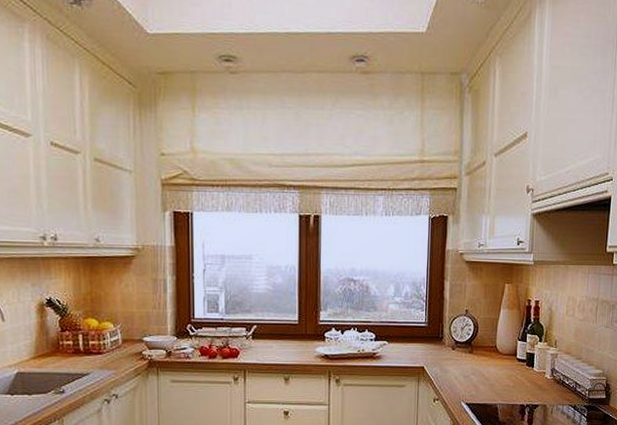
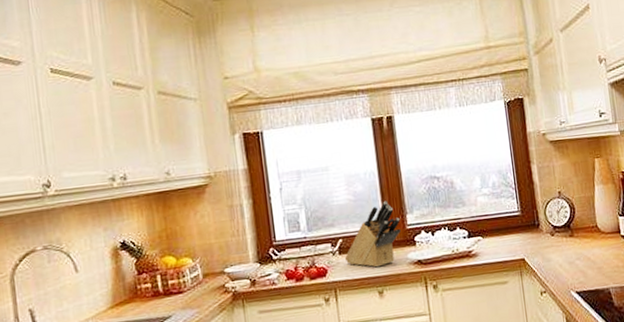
knife block: none [257,295,314,356] -> present [344,200,401,268]

